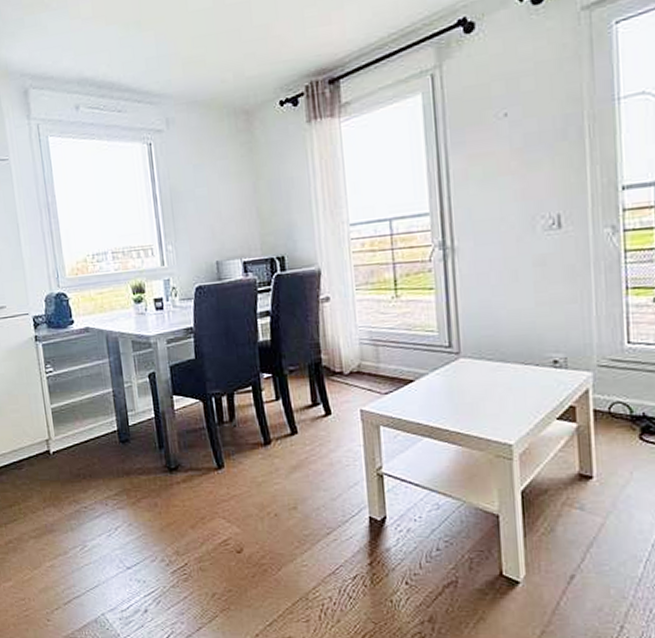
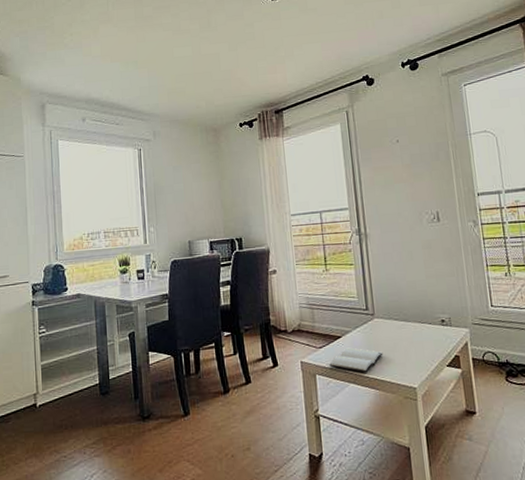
book: none [397,394,470,424] -> present [329,347,383,372]

